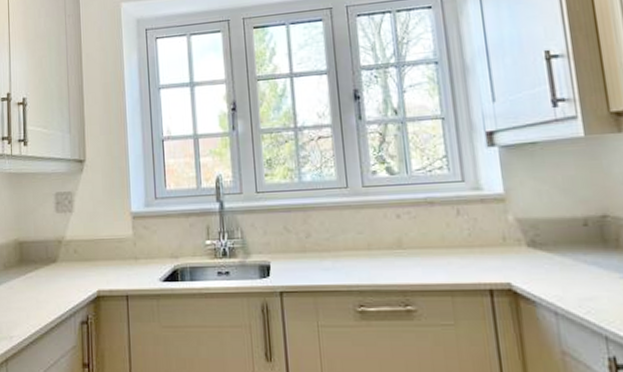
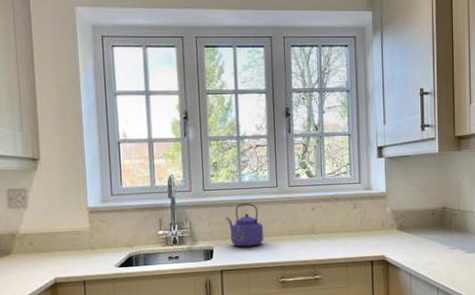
kettle: none [283,208,334,264] -> present [225,203,264,247]

